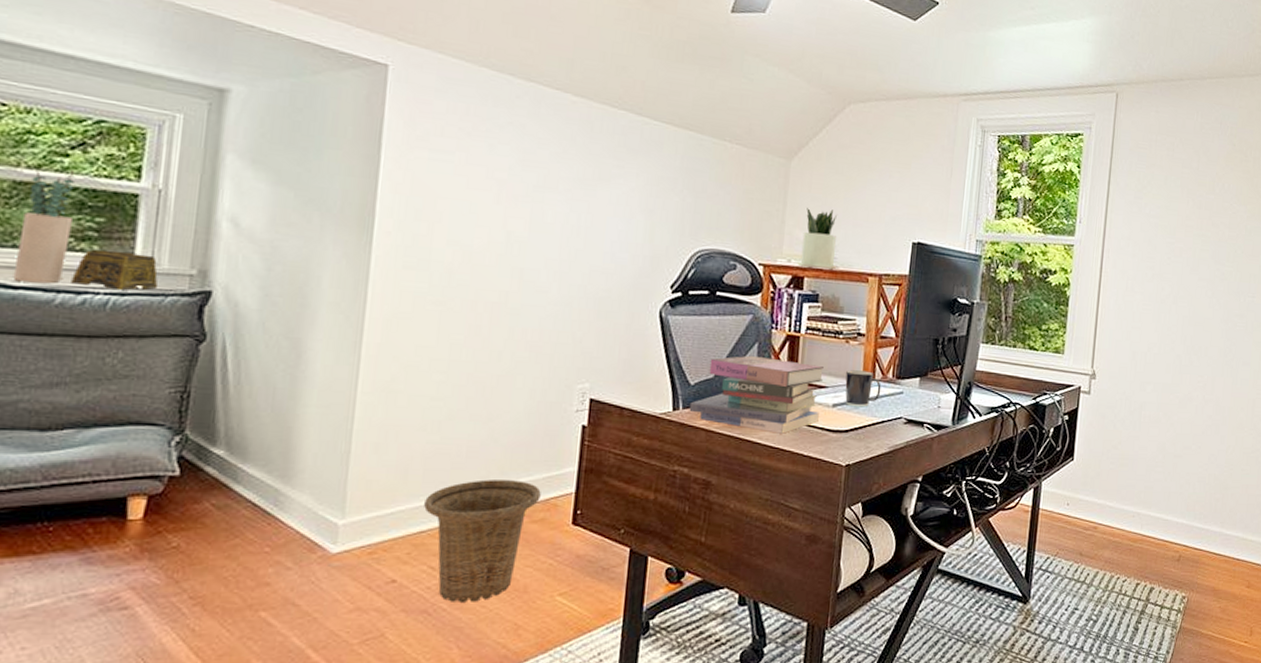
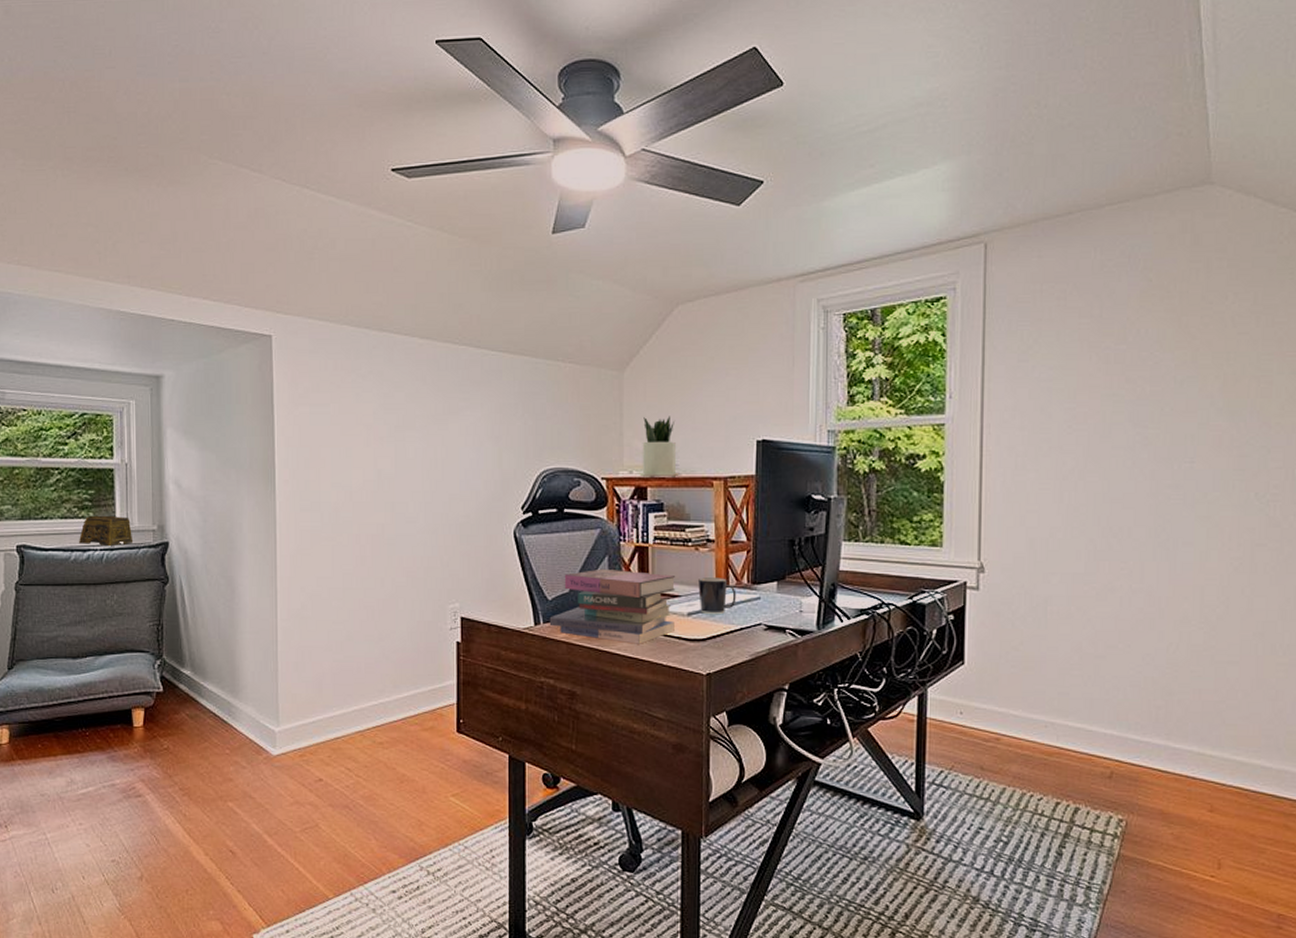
vase: present [13,171,77,285] -> none [44,456,75,545]
basket: present [424,479,541,602] -> none [337,692,428,800]

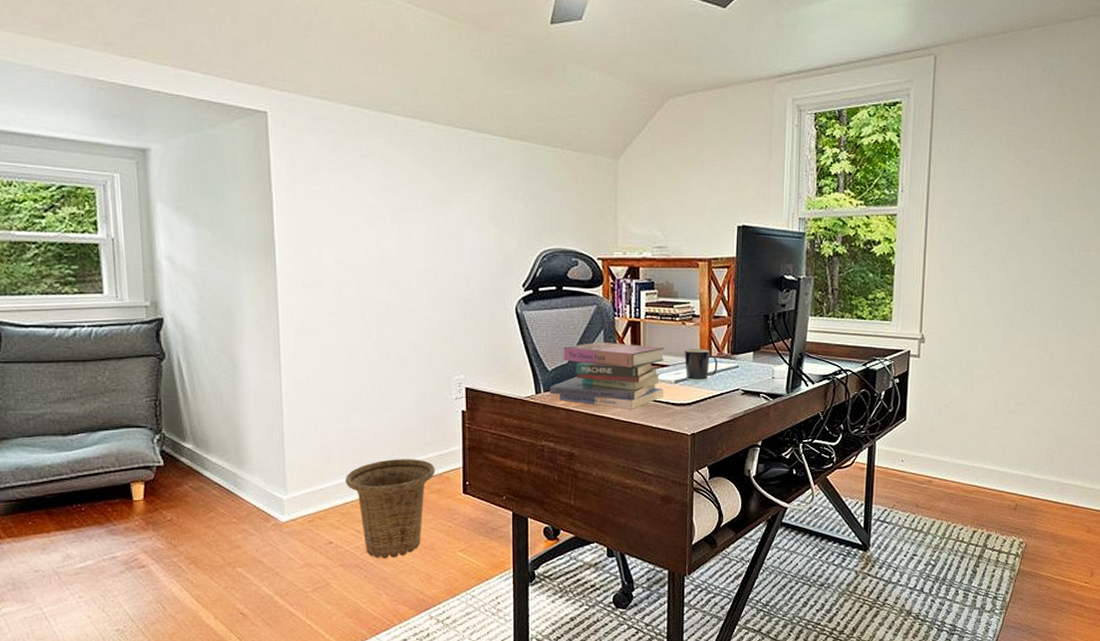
decorative box: present [78,515,134,547] -> none [62,291,125,323]
basket: none [337,692,428,800] -> present [345,459,435,558]
planter: present [639,416,680,477] -> none [632,202,669,258]

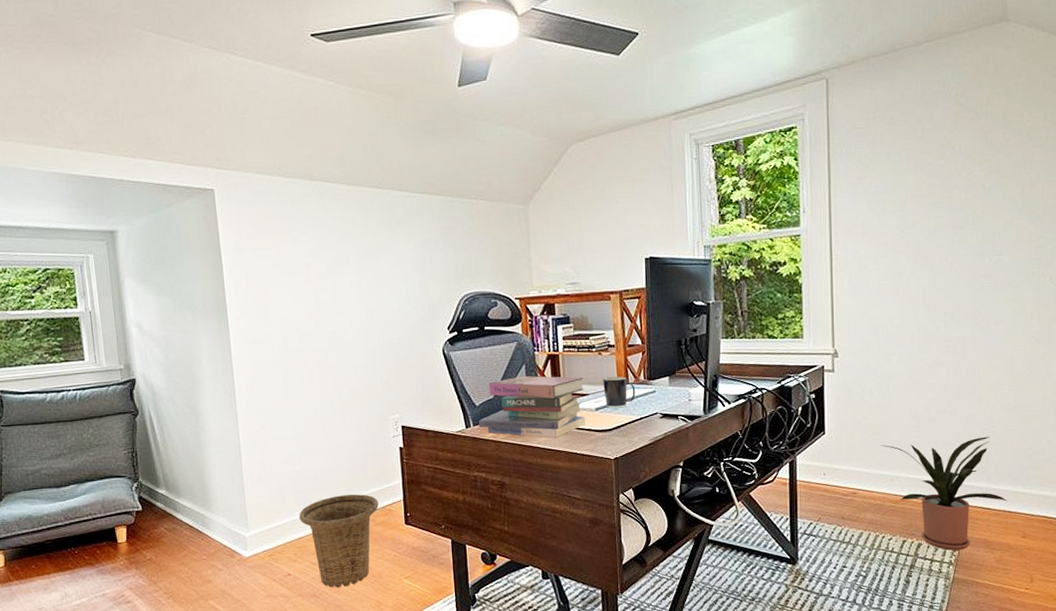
house plant: none [959,431,1076,543] -> present [880,436,1008,551]

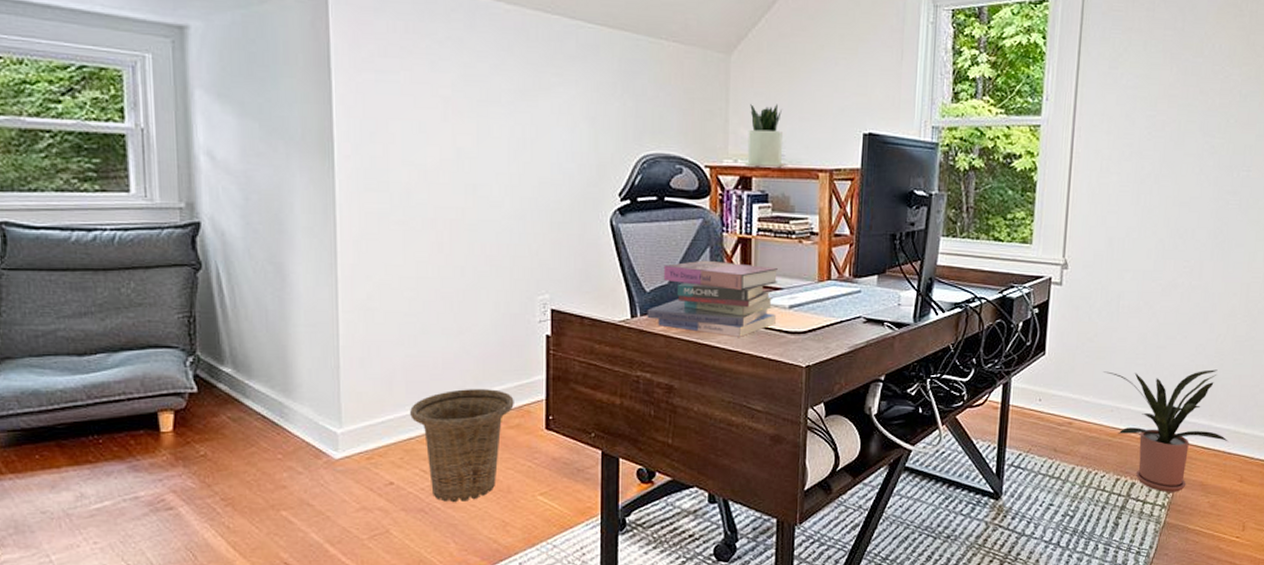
planter: none [547,241,582,295] -> present [744,104,786,168]
mug: present [602,376,636,409] -> none [800,270,838,308]

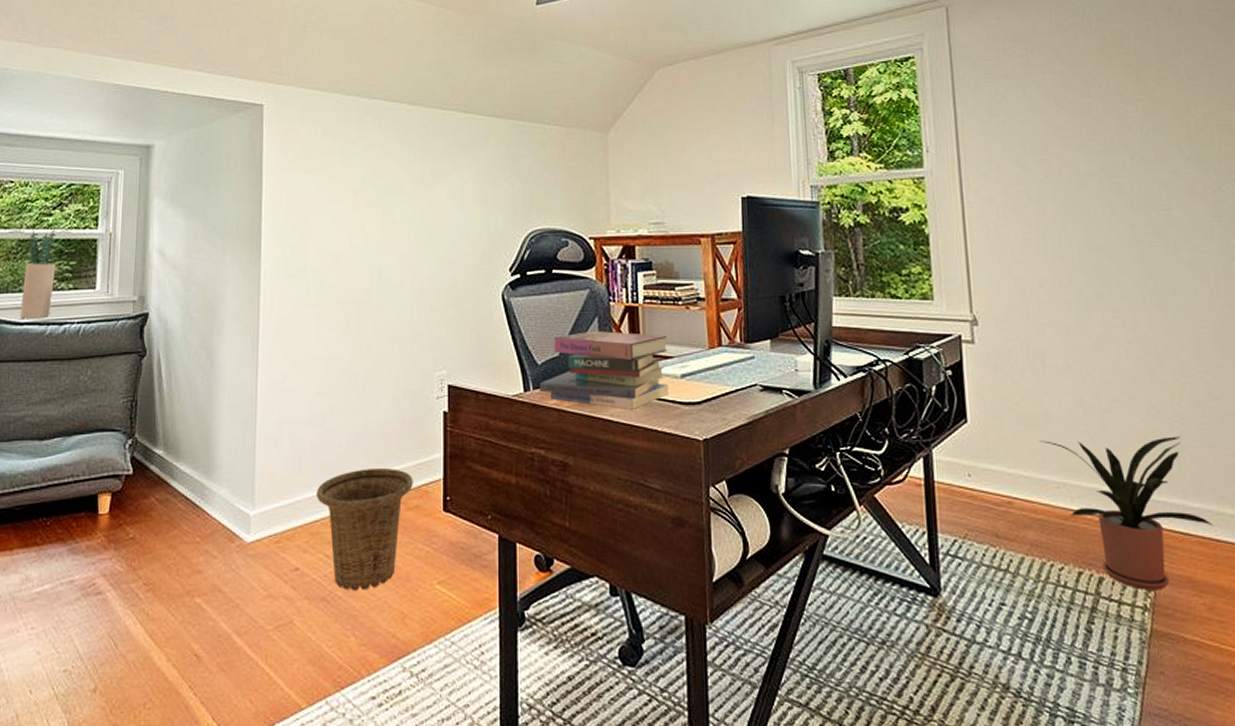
vase: none [32,116,74,223] -> present [20,226,57,319]
planter: present [744,104,786,168] -> none [627,175,667,236]

